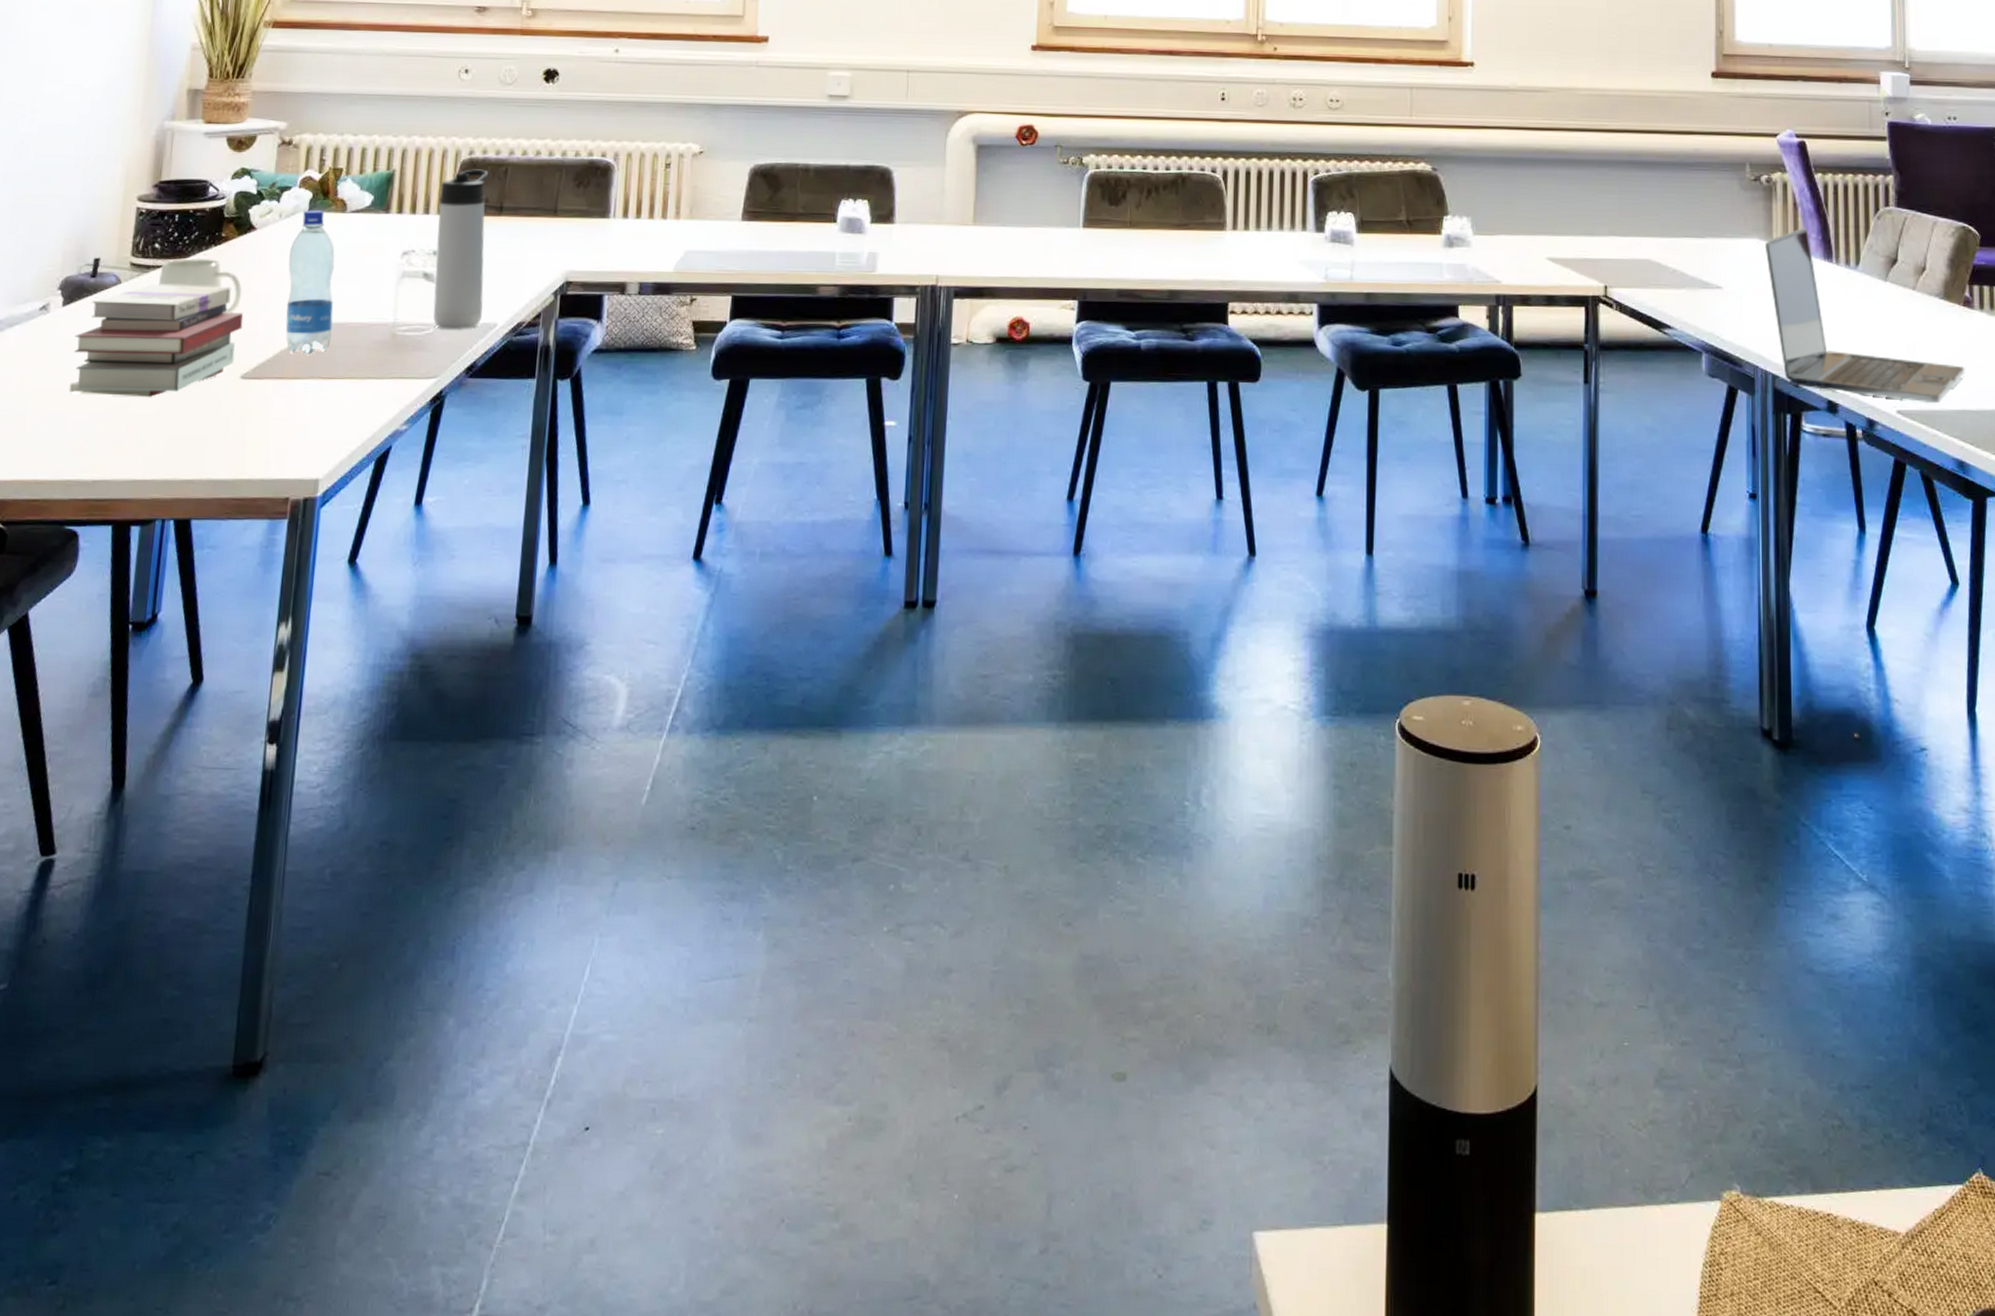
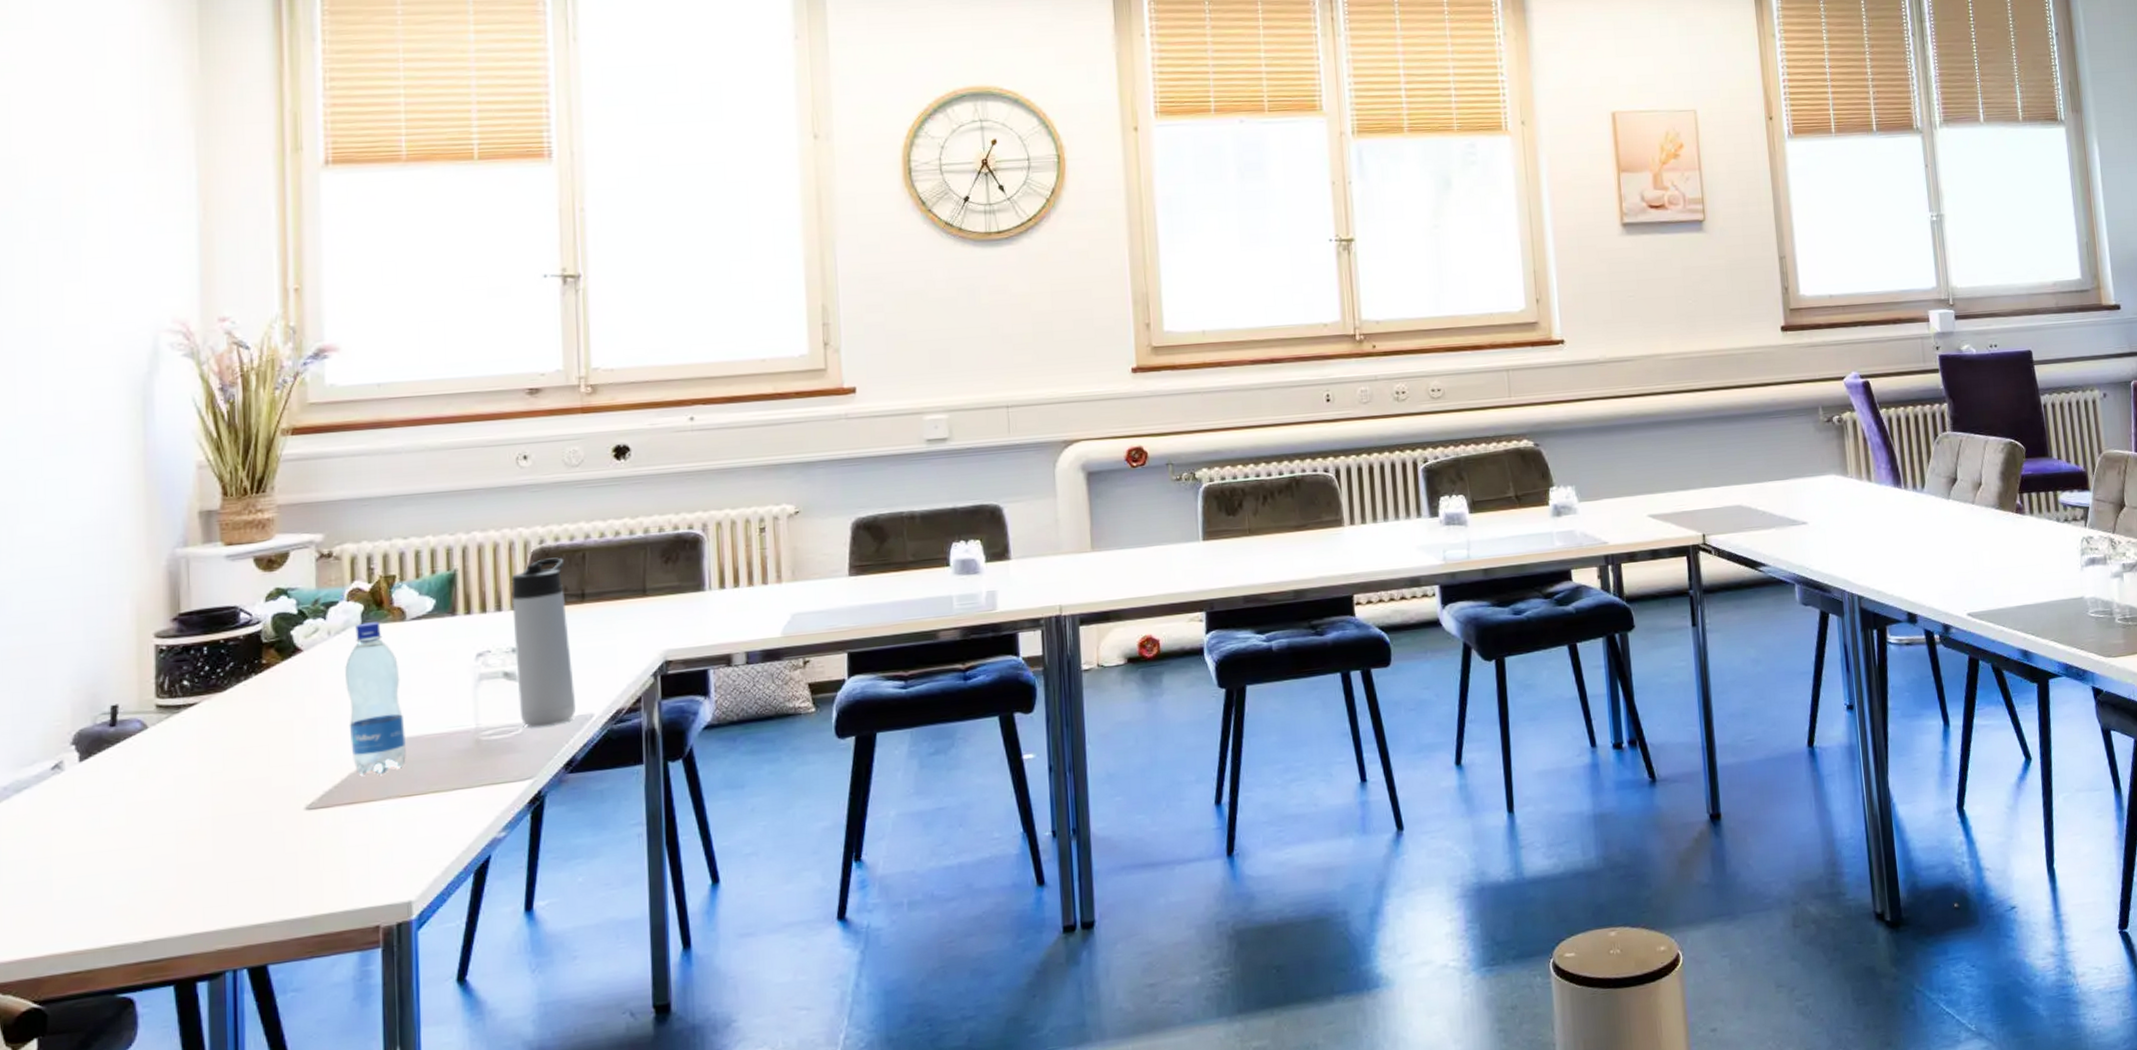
books: present [69,284,244,397] -> none [99,715,301,853]
mug: present [158,258,242,314] -> none [192,688,295,745]
laptop: present [1764,227,1965,404] -> none [1841,459,2022,604]

